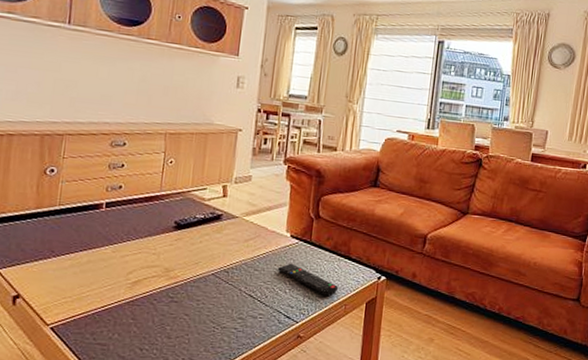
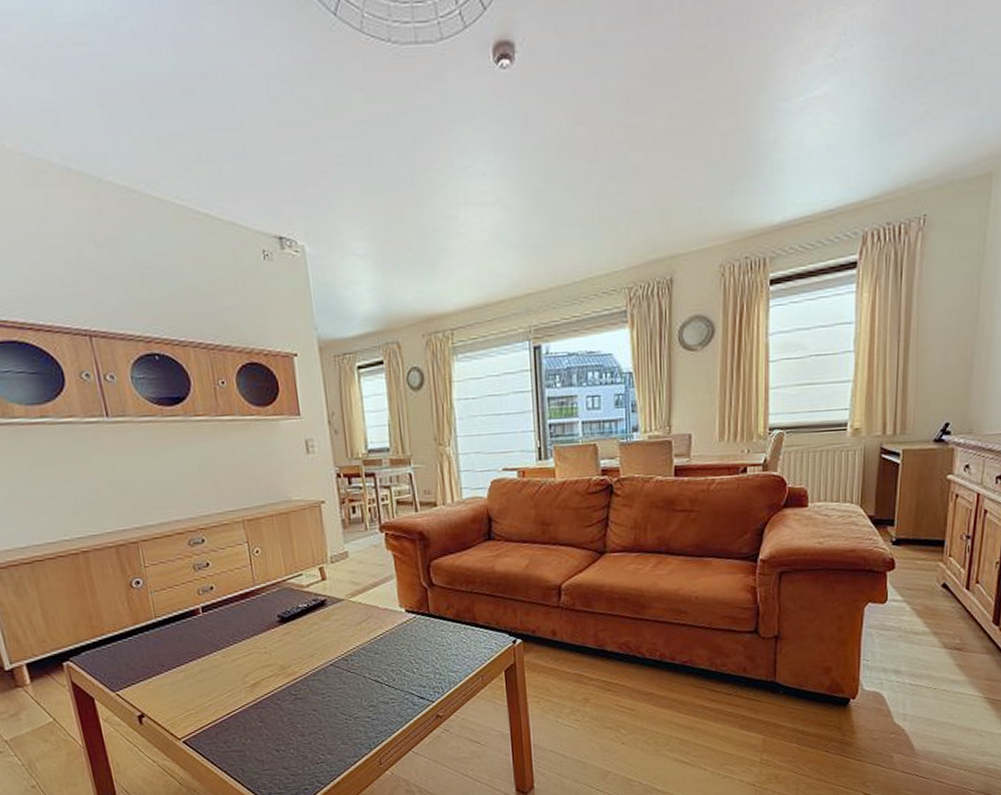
remote control: present [277,263,339,296] -> none [398,640,471,669]

